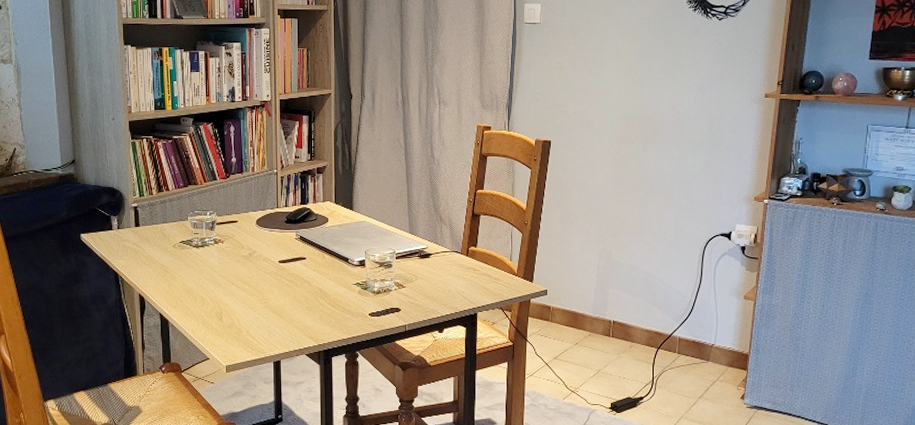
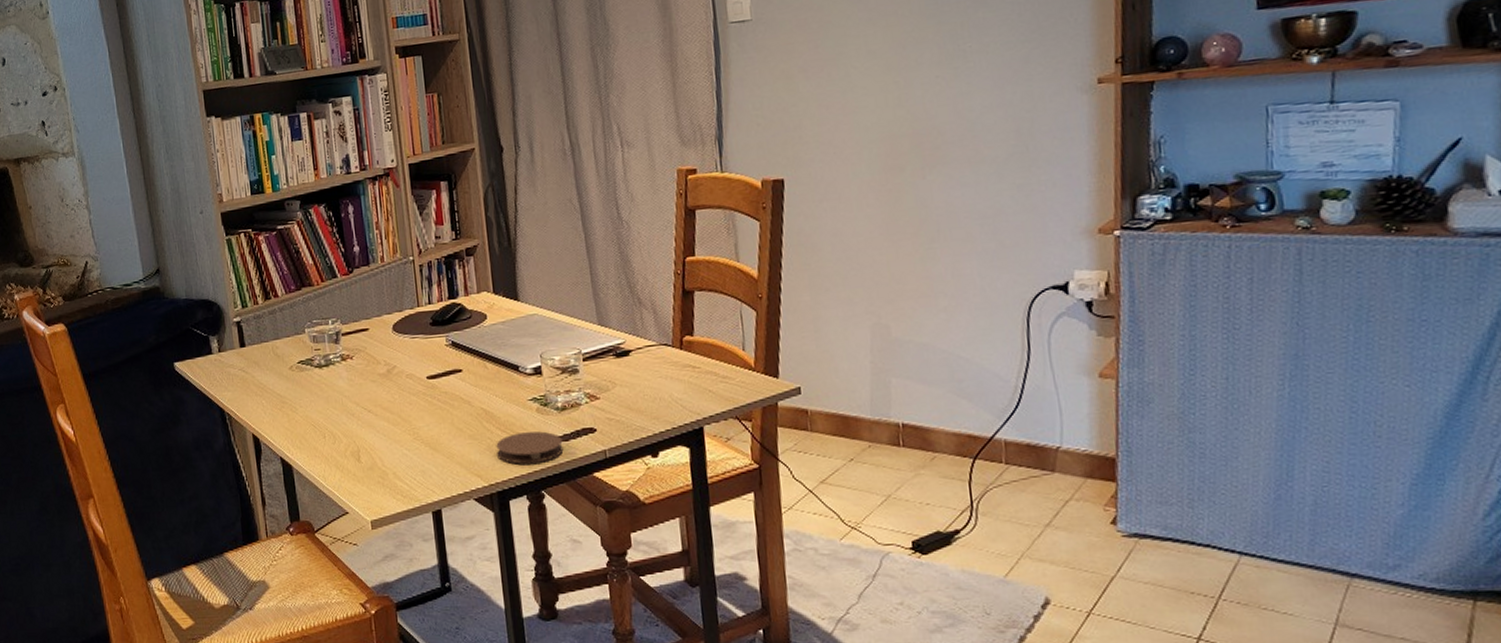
coaster: none [326,308,375,331] -> present [496,431,564,464]

